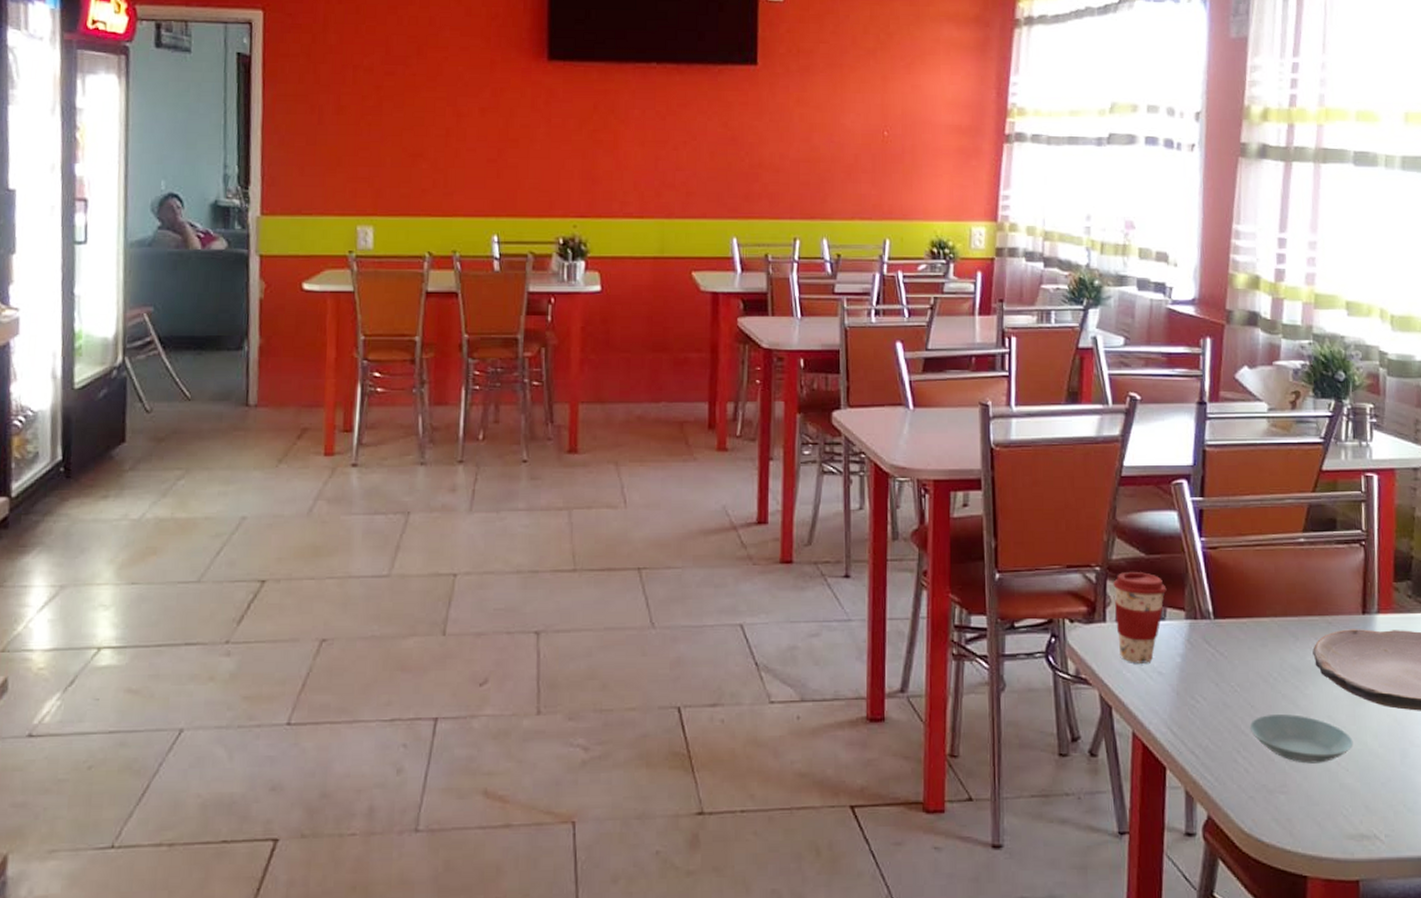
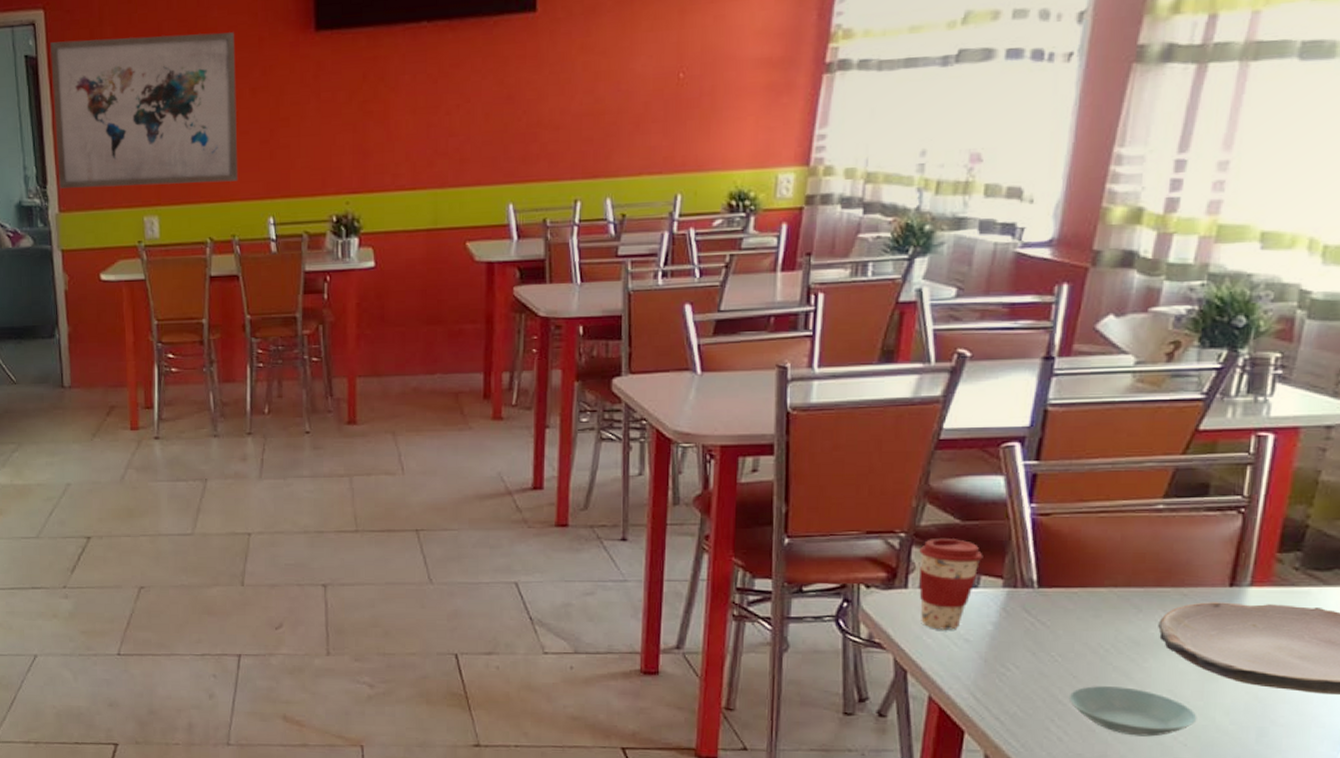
wall art: none [263,43,466,197] -> present [50,32,239,189]

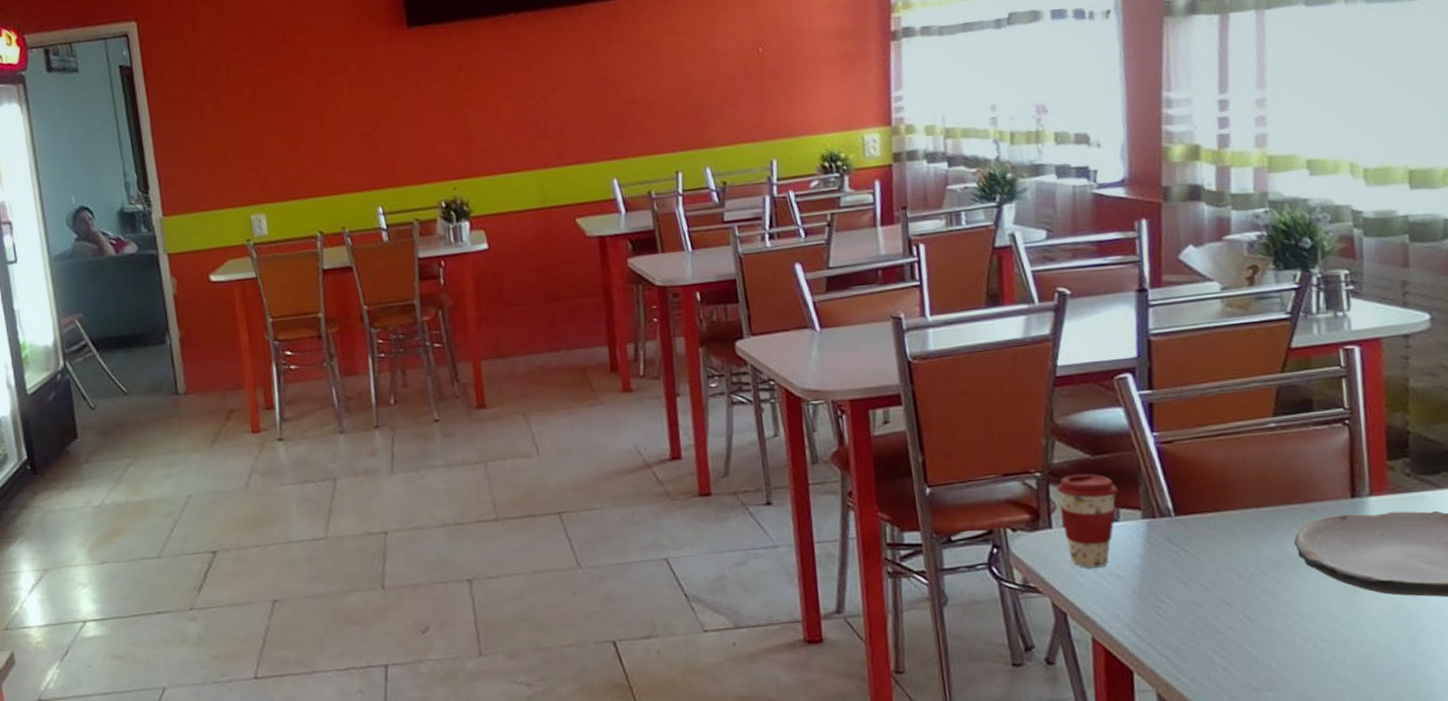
wall art: present [50,32,239,189] -> none [145,33,344,193]
saucer: present [1068,686,1197,737] -> none [1225,609,1351,659]

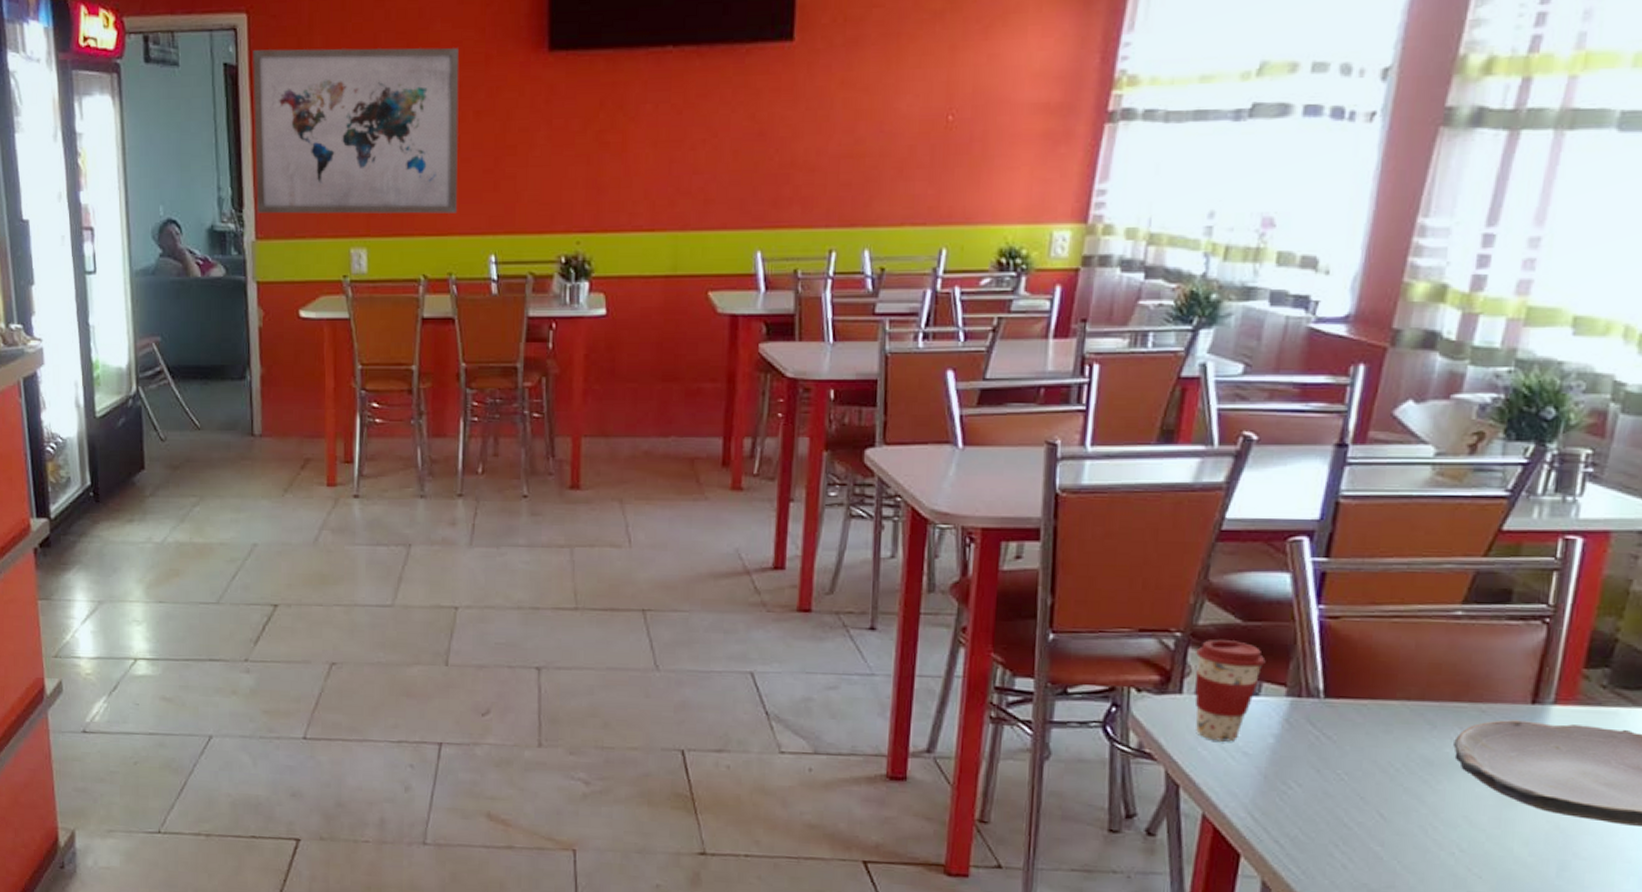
wall art: none [145,33,344,193] -> present [253,47,459,214]

